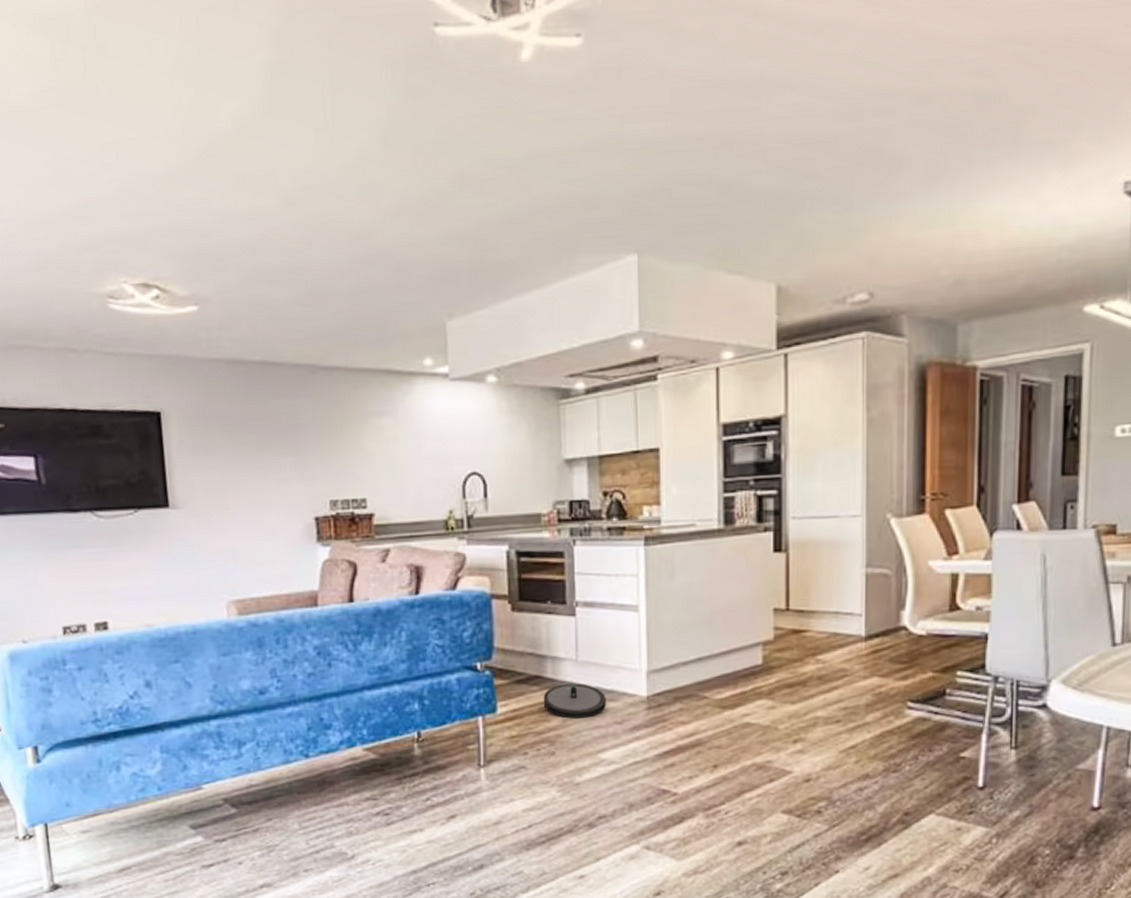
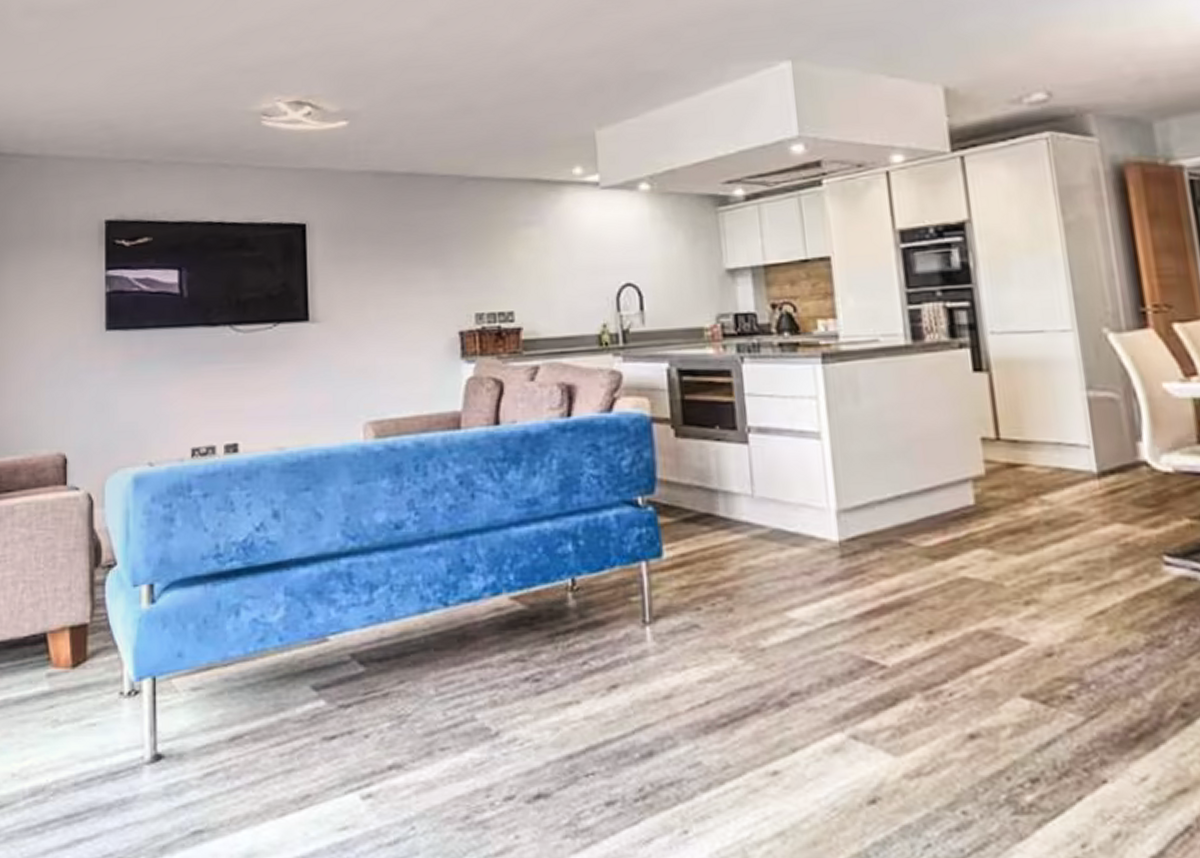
robot vacuum: present [543,683,607,718] -> none [715,524,792,567]

